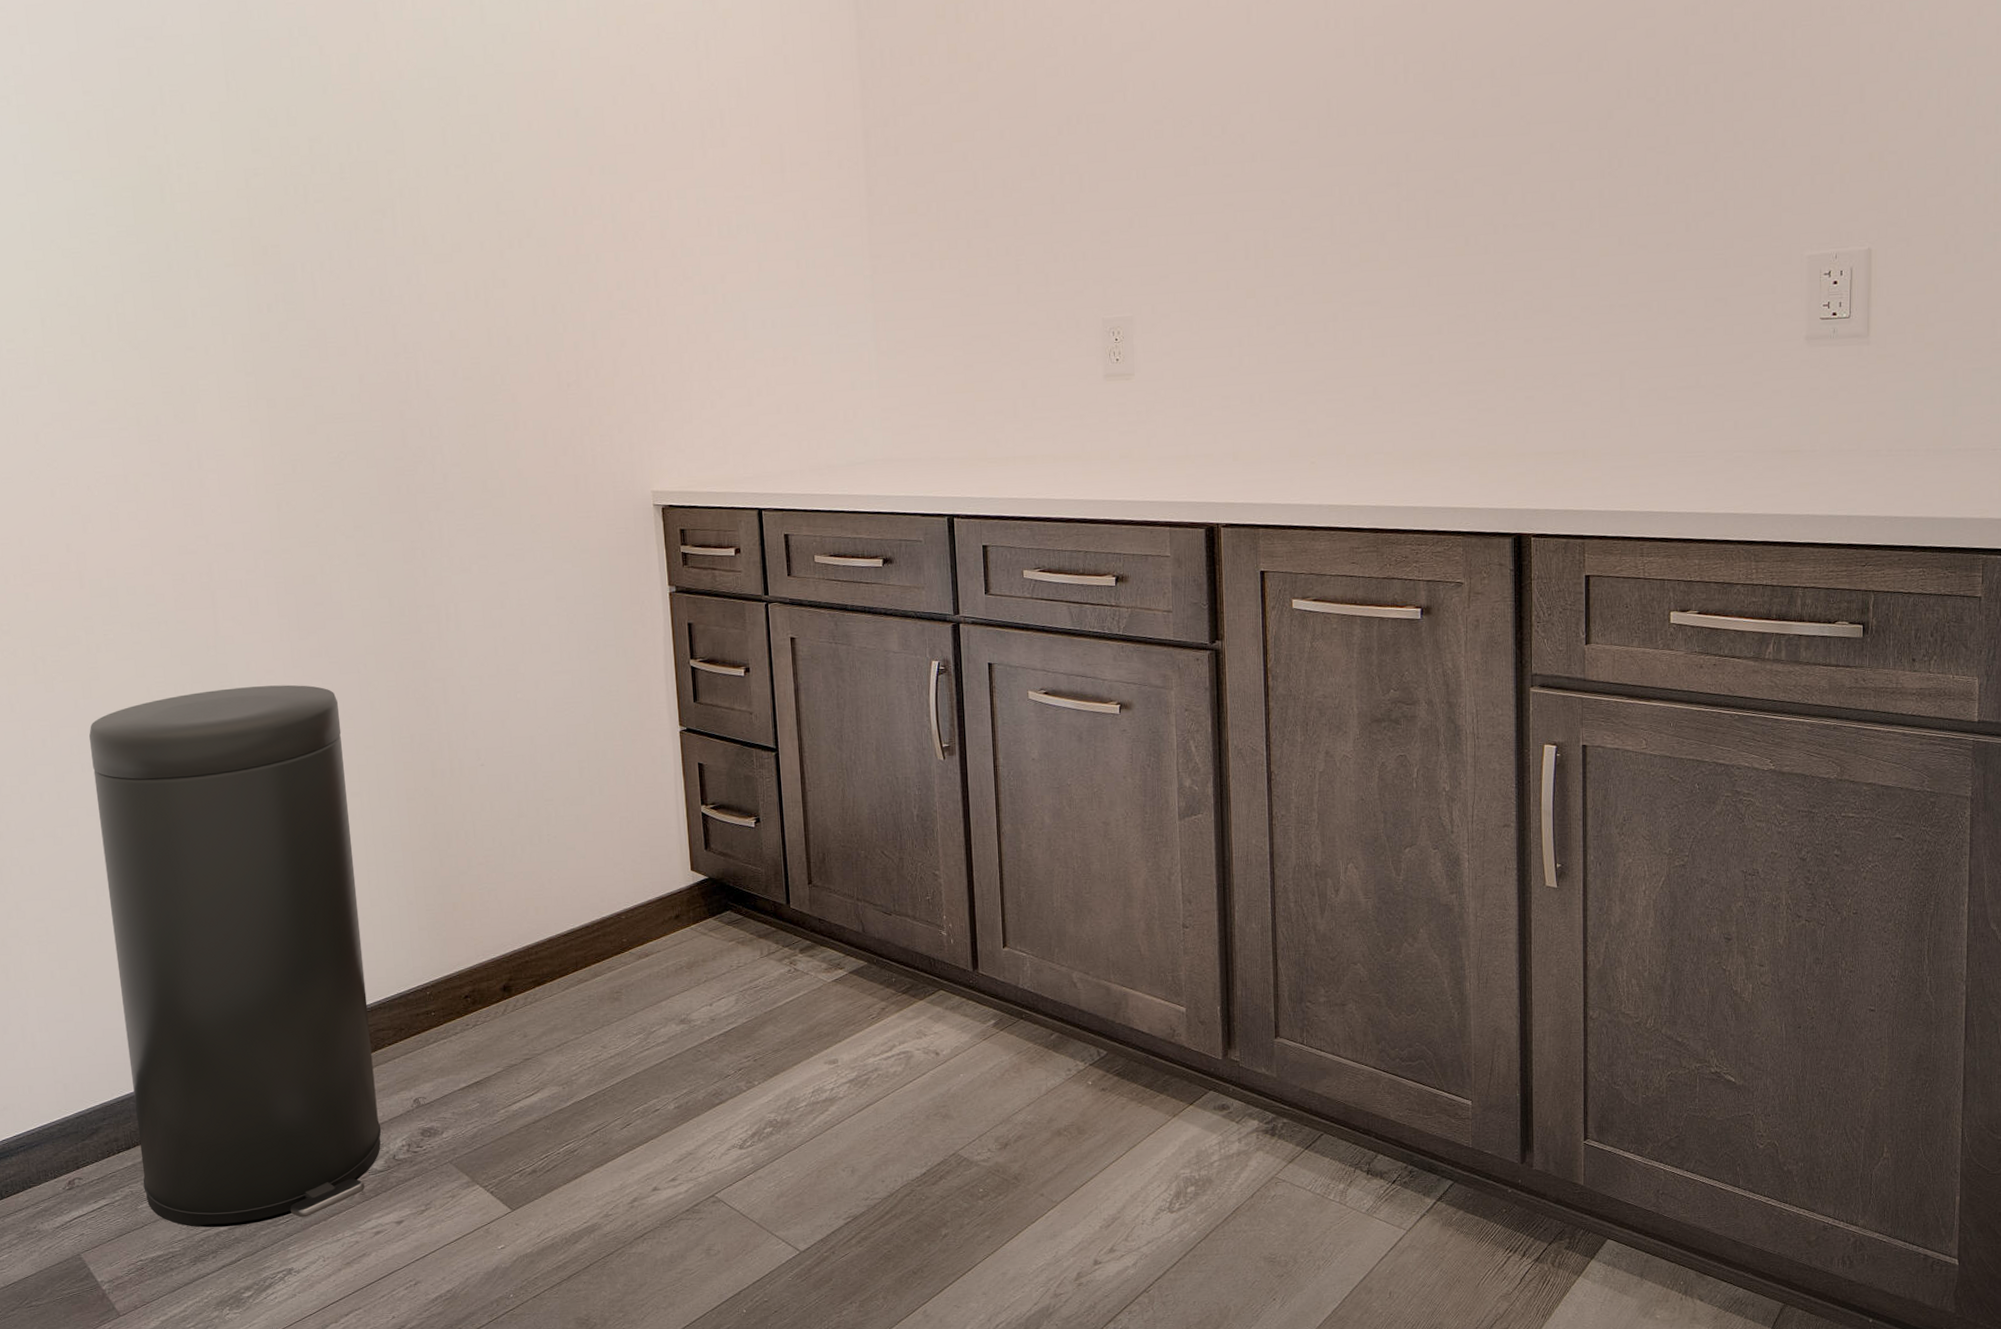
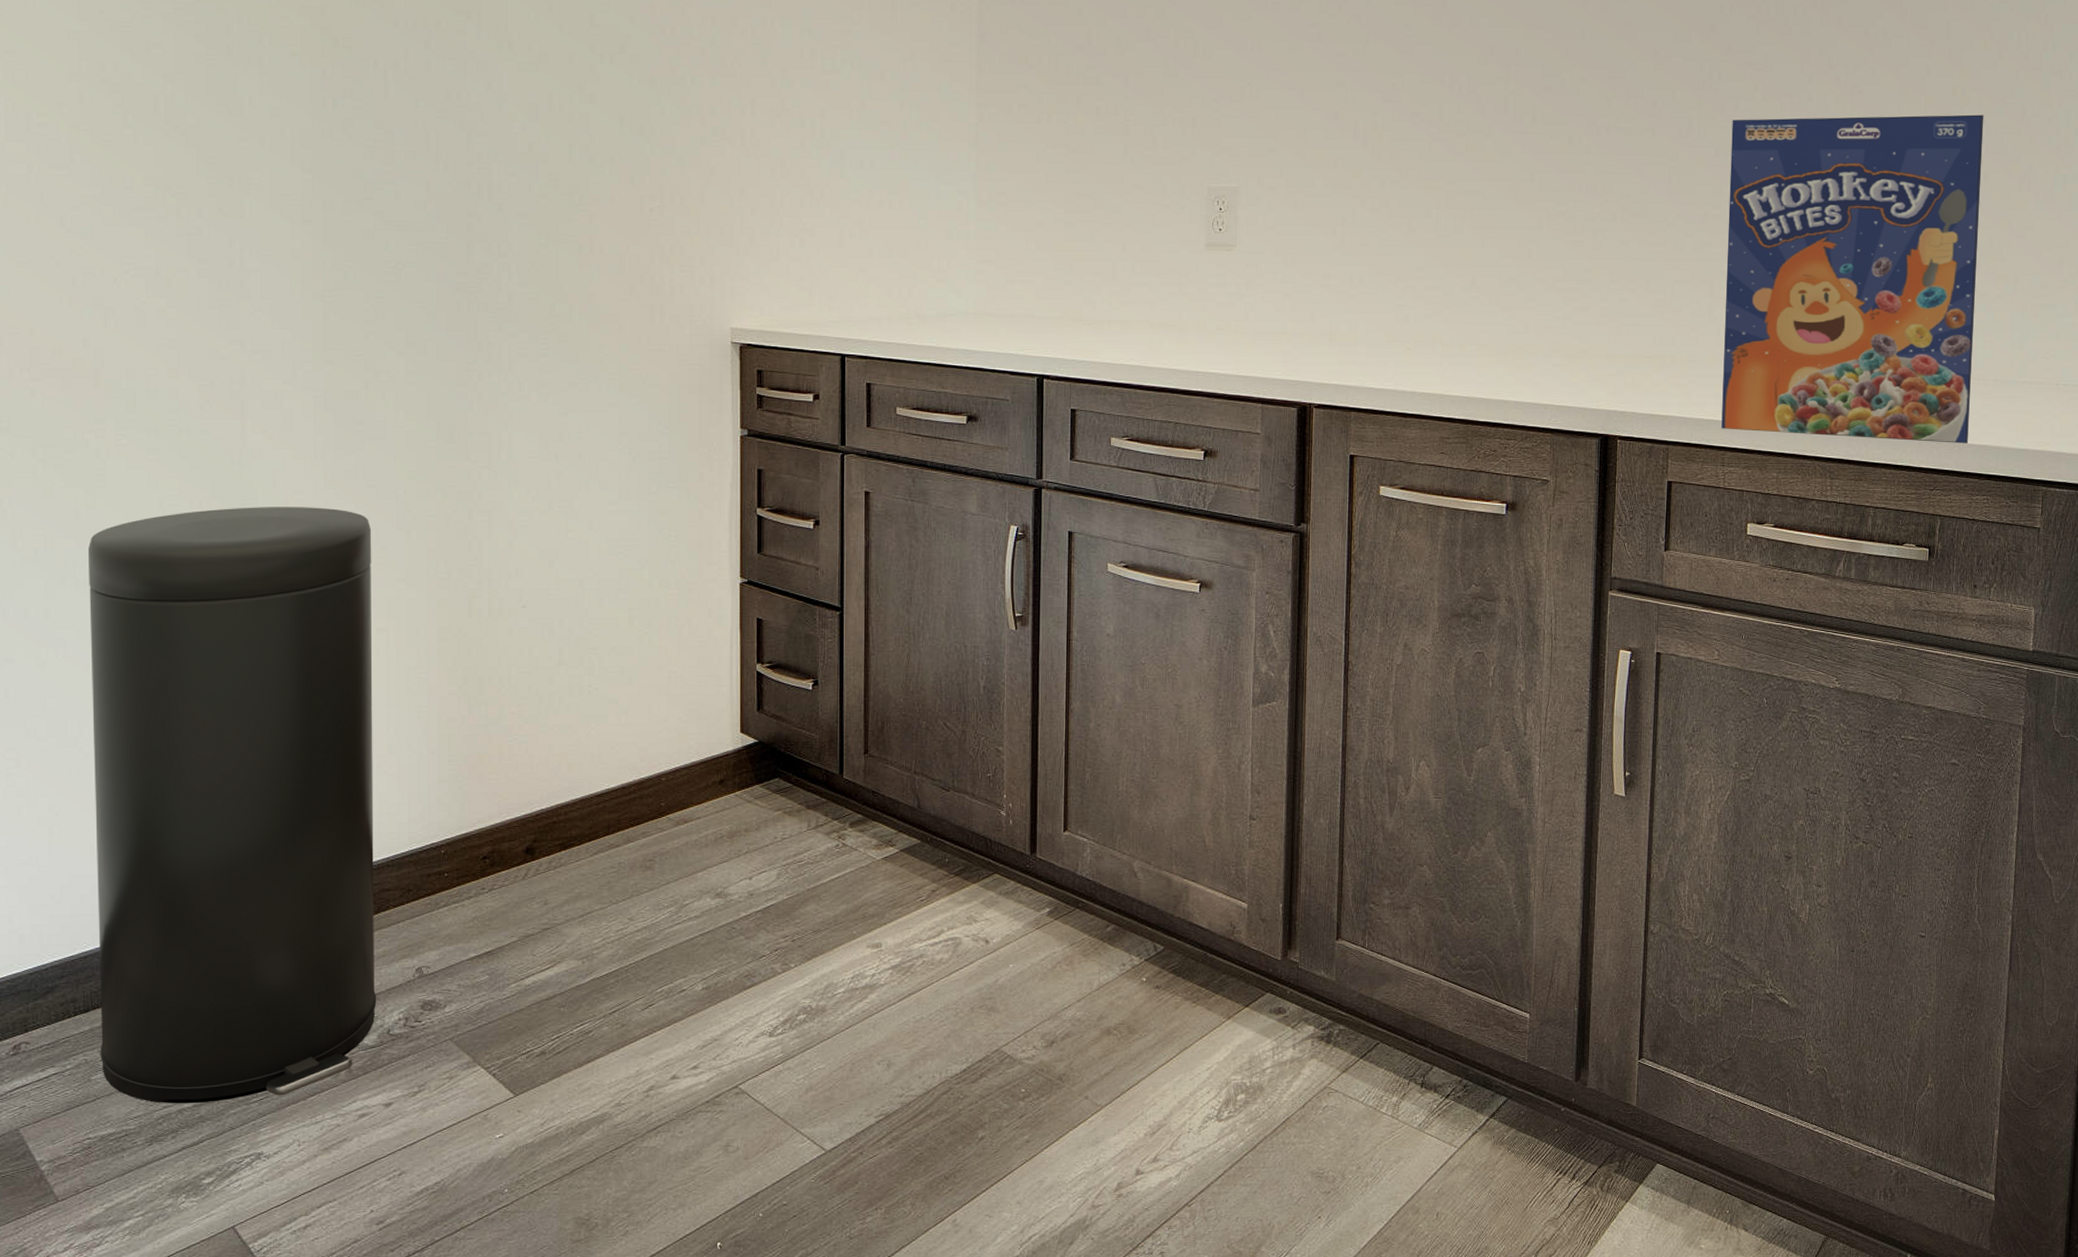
cereal box: none [1635,178,1905,520] -> present [1721,114,1984,443]

